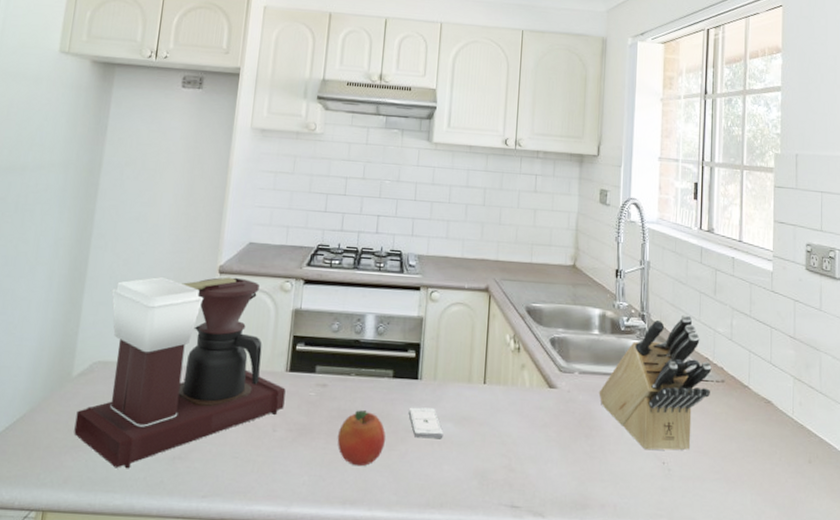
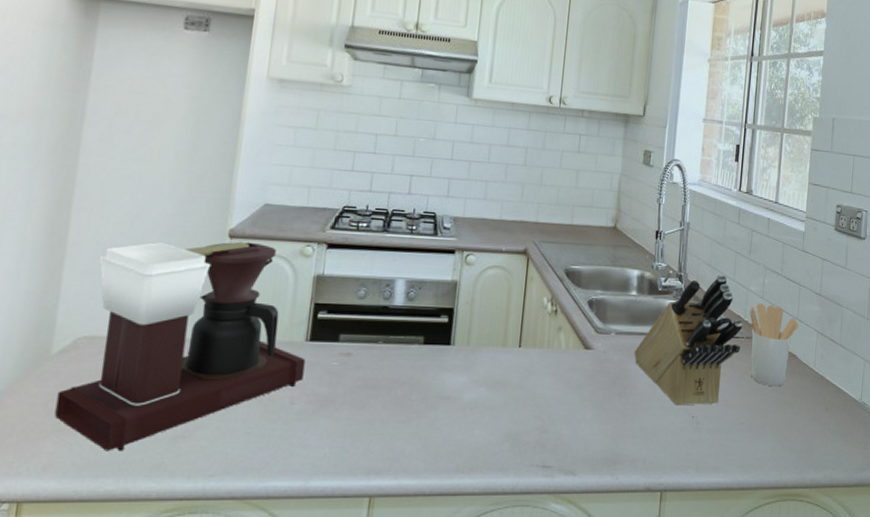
fruit: present [337,410,386,467] -> none [362,379,415,436]
smartphone: present [408,407,444,439] -> none [439,373,476,404]
utensil holder: none [718,345,773,435] -> present [750,303,799,387]

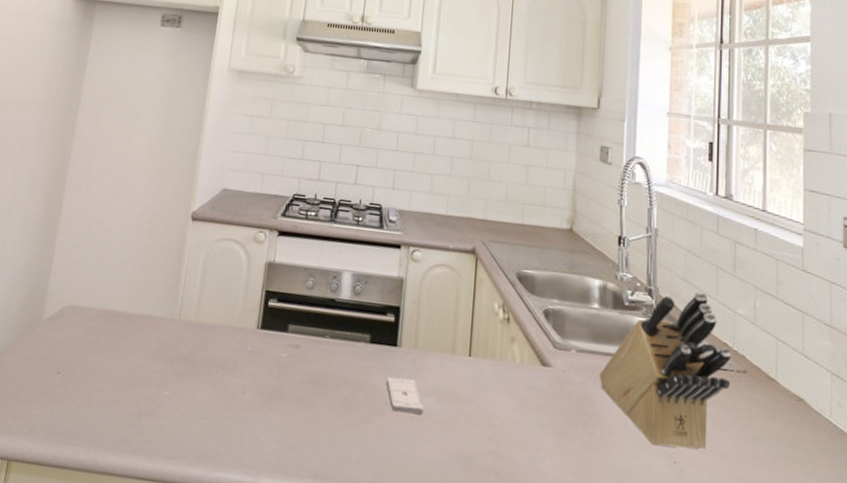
coffee maker: present [54,241,305,452] -> none [41,220,256,422]
smartphone: none [439,373,476,404] -> present [386,376,424,414]
utensil holder: present [750,303,799,387] -> none [739,330,805,438]

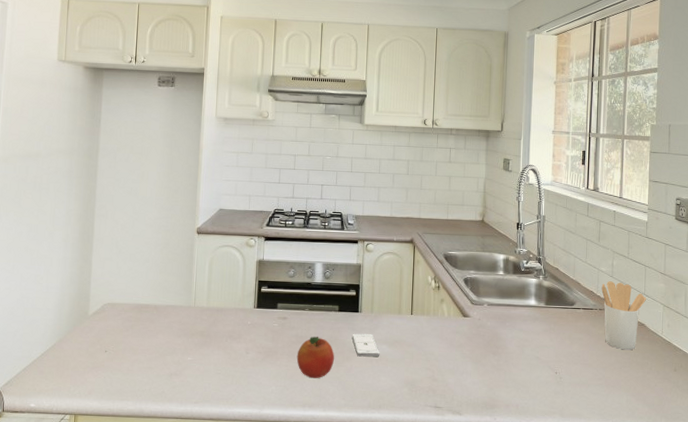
fruit: none [309,376,362,439] -> present [296,336,335,379]
knife block: present [599,291,732,450] -> none [503,257,596,364]
utensil holder: none [739,330,805,438] -> present [601,281,646,351]

